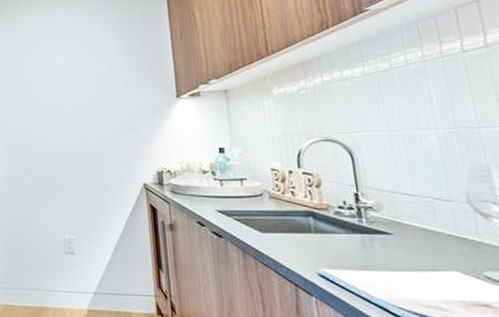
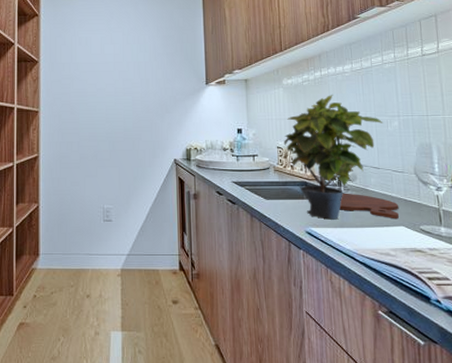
potted plant: none [279,105,415,260] -> present [284,95,383,220]
cutting board: none [361,226,450,262] -> present [339,193,399,219]

